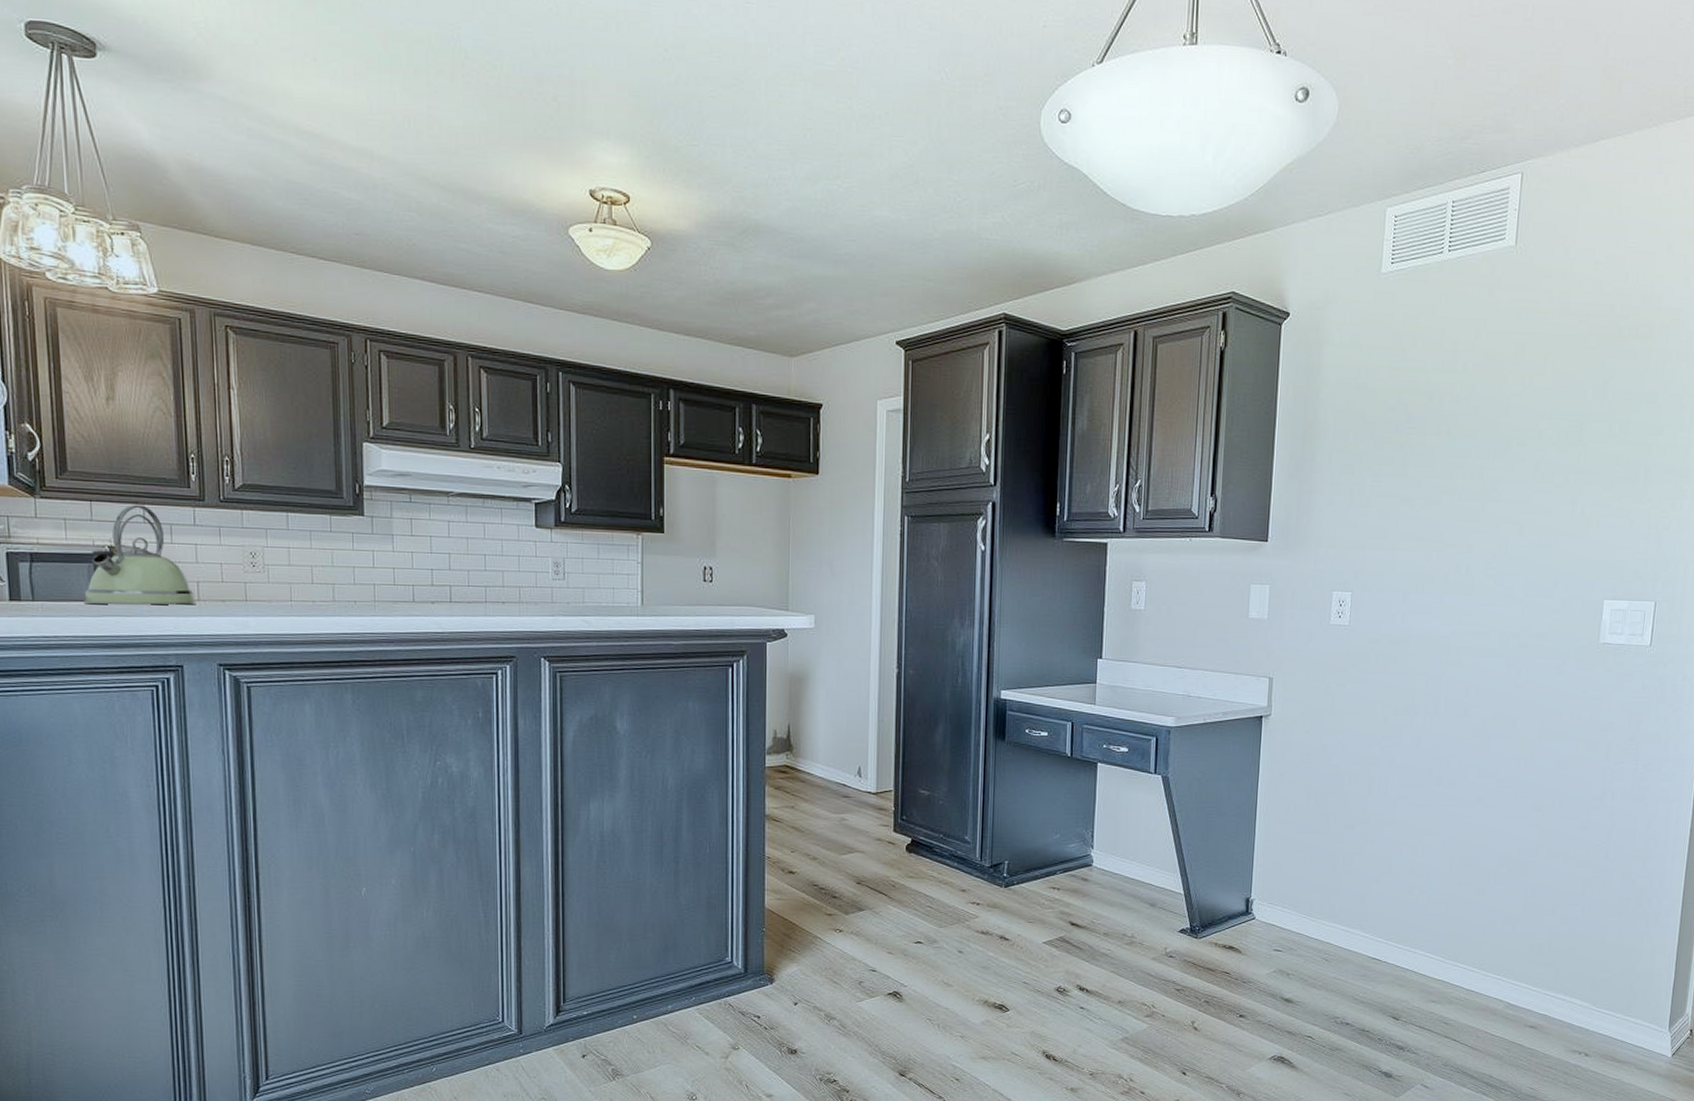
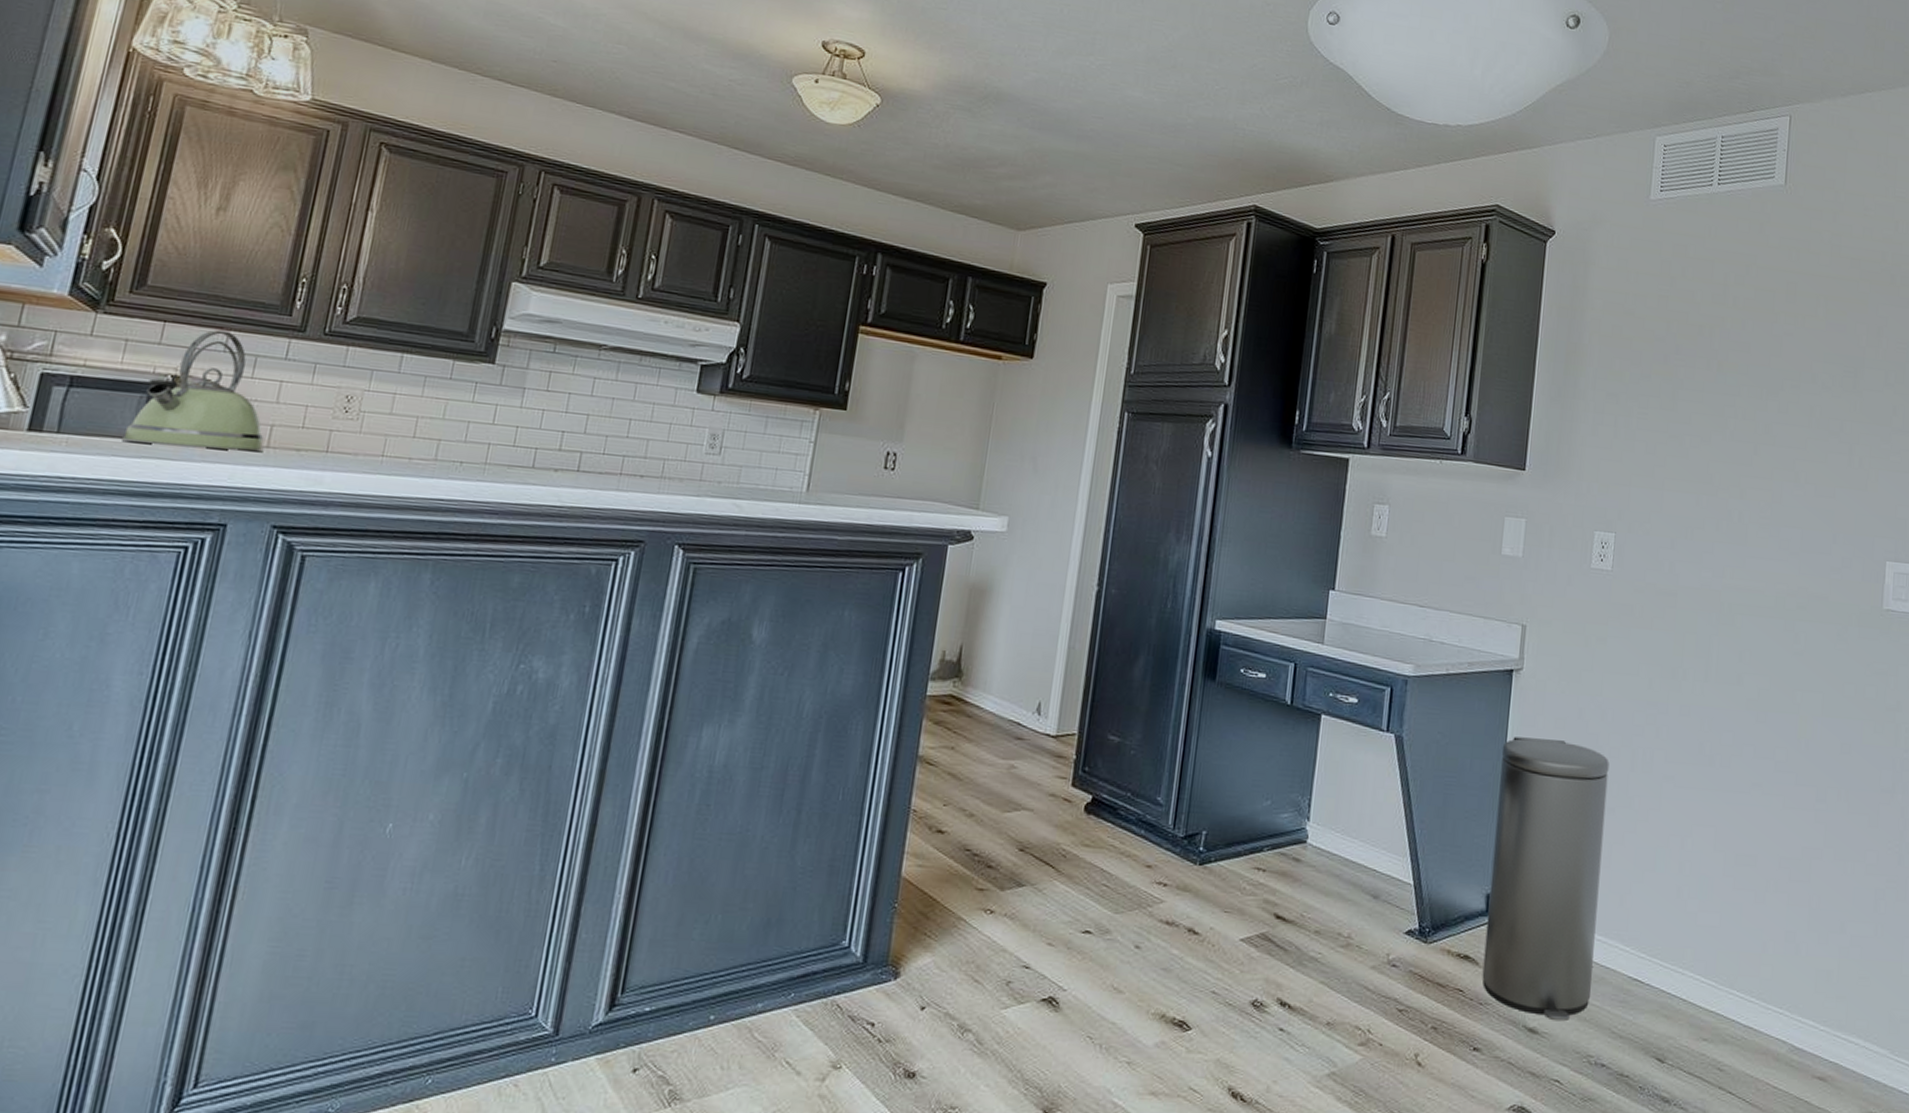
pedal bin: none [1244,771,1349,993] -> present [1482,736,1609,1022]

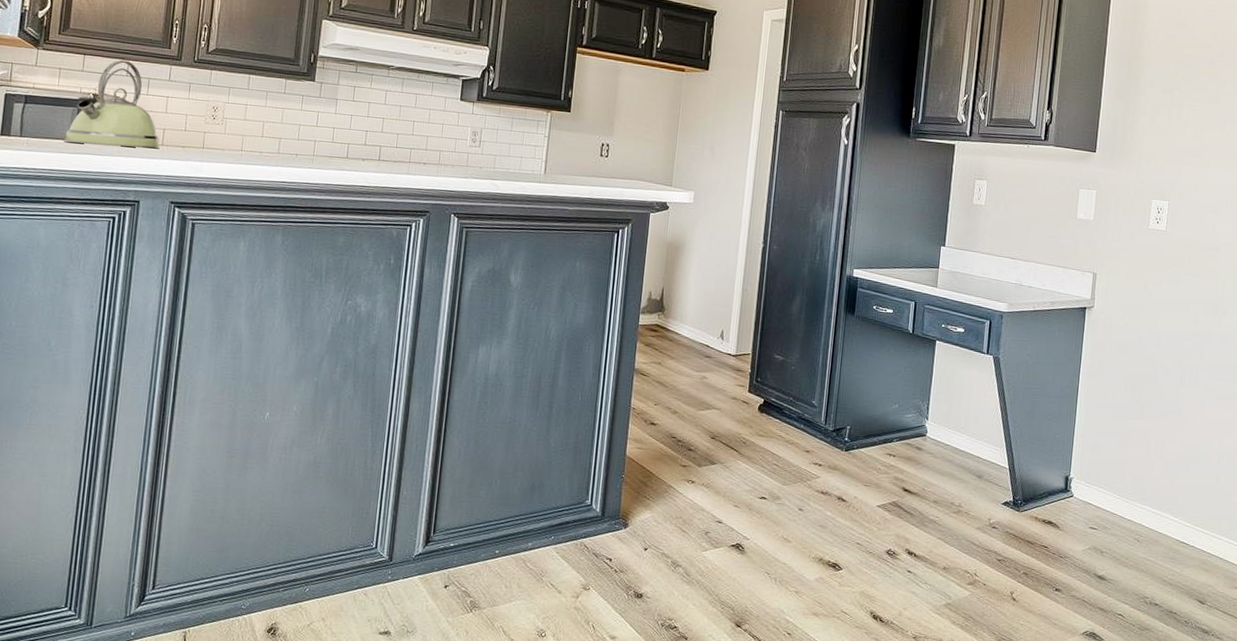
pedal bin: present [1482,736,1609,1022] -> none [1062,358,1163,572]

